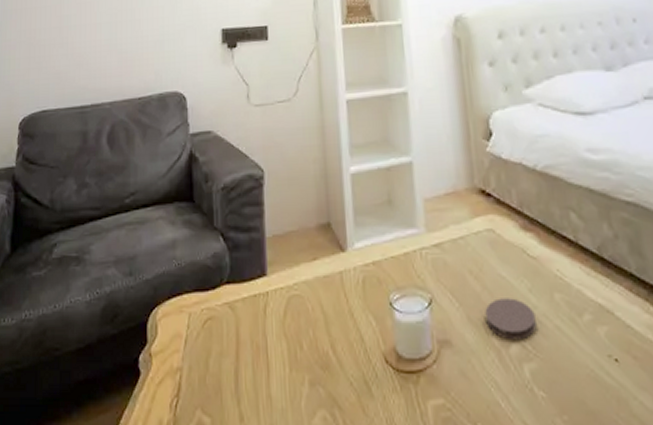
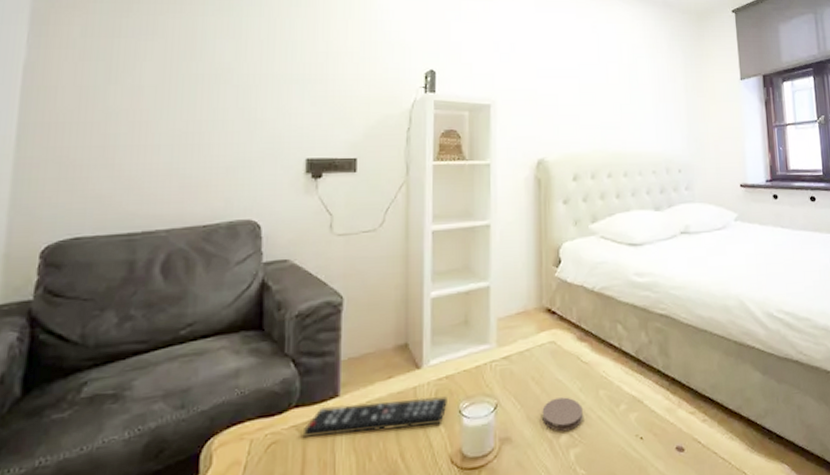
remote control: none [236,284,377,318] -> present [304,396,447,439]

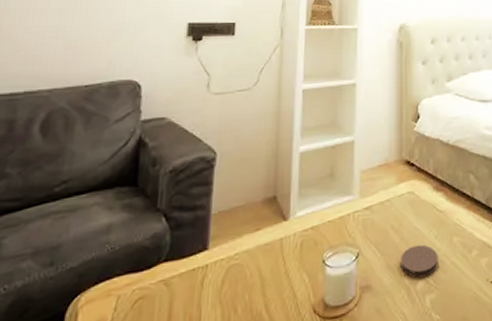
remote control: present [304,396,447,439] -> none [171,247,312,293]

